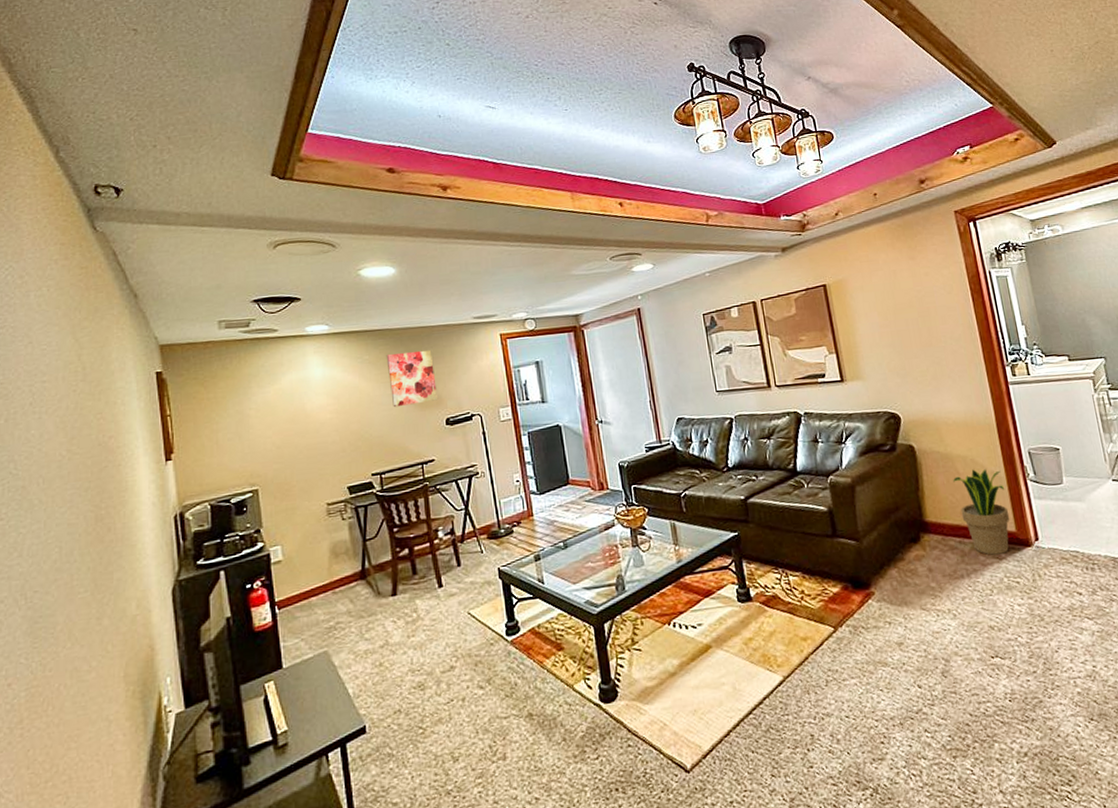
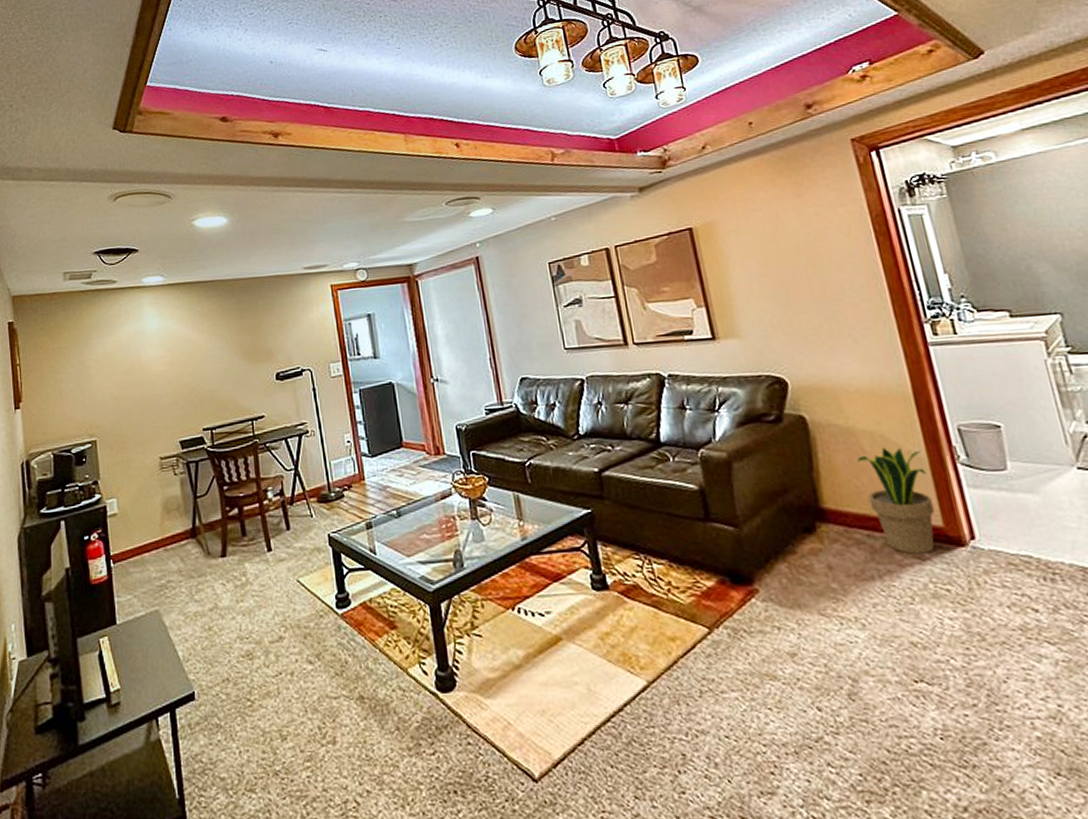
wall art: present [386,349,437,408] -> none [218,301,268,361]

